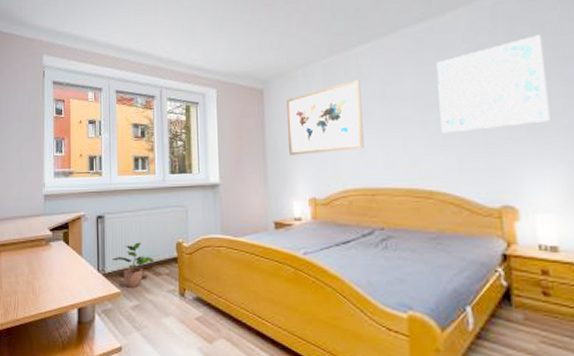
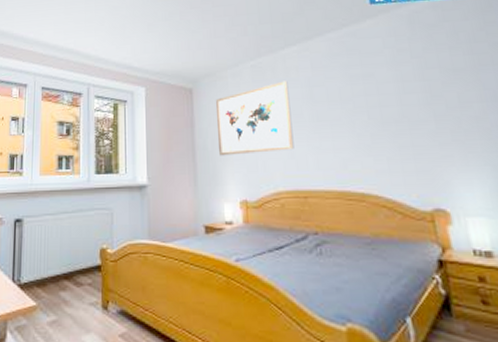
potted plant: present [112,242,154,288] -> none [30,248,75,300]
wall art: present [436,34,550,134] -> none [360,42,473,135]

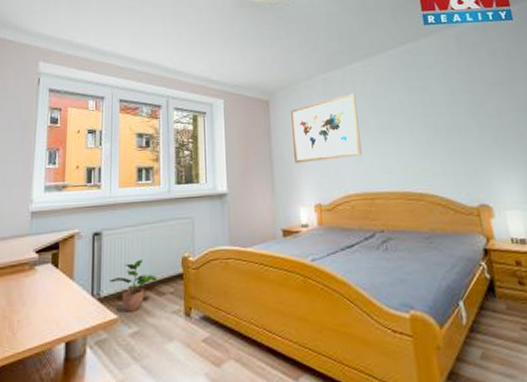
potted plant: none [30,248,75,300] -> present [110,259,157,312]

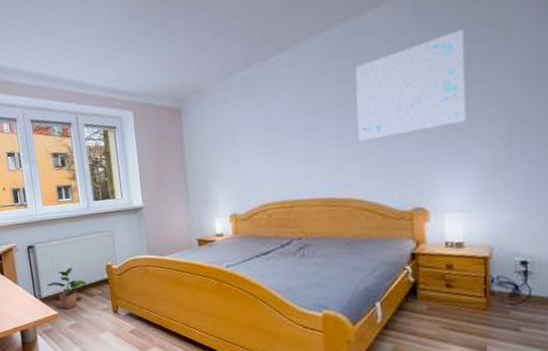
wall art: present [290,93,362,163] -> none [203,91,282,174]
wall art: none [417,59,508,141] -> present [355,29,466,141]

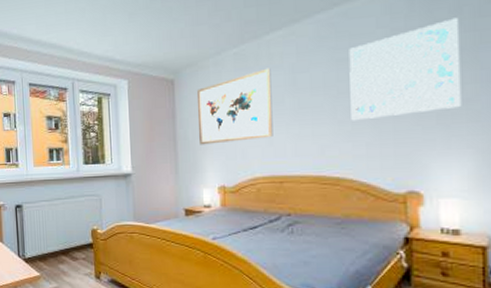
potted plant: present [47,267,86,309] -> none [32,229,71,271]
wall art: none [203,91,282,174] -> present [196,68,273,145]

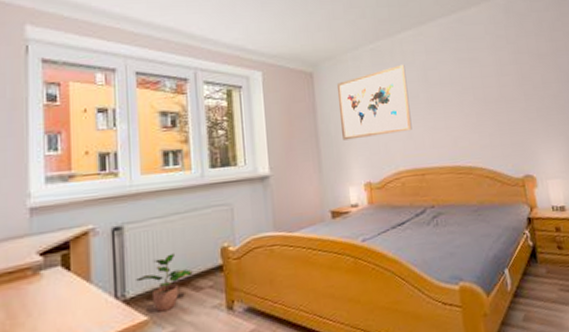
potted plant: none [32,229,71,271] -> present [136,253,193,312]
wall art: present [349,17,462,121] -> none [467,30,552,114]

